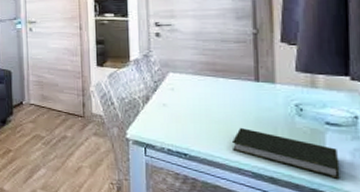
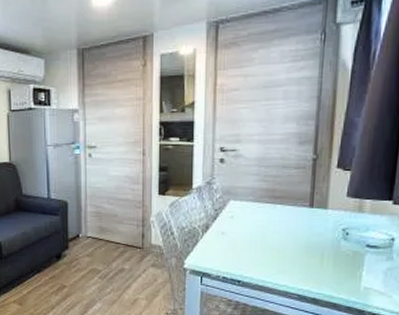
book: present [233,127,340,179] -> none [283,252,374,297]

